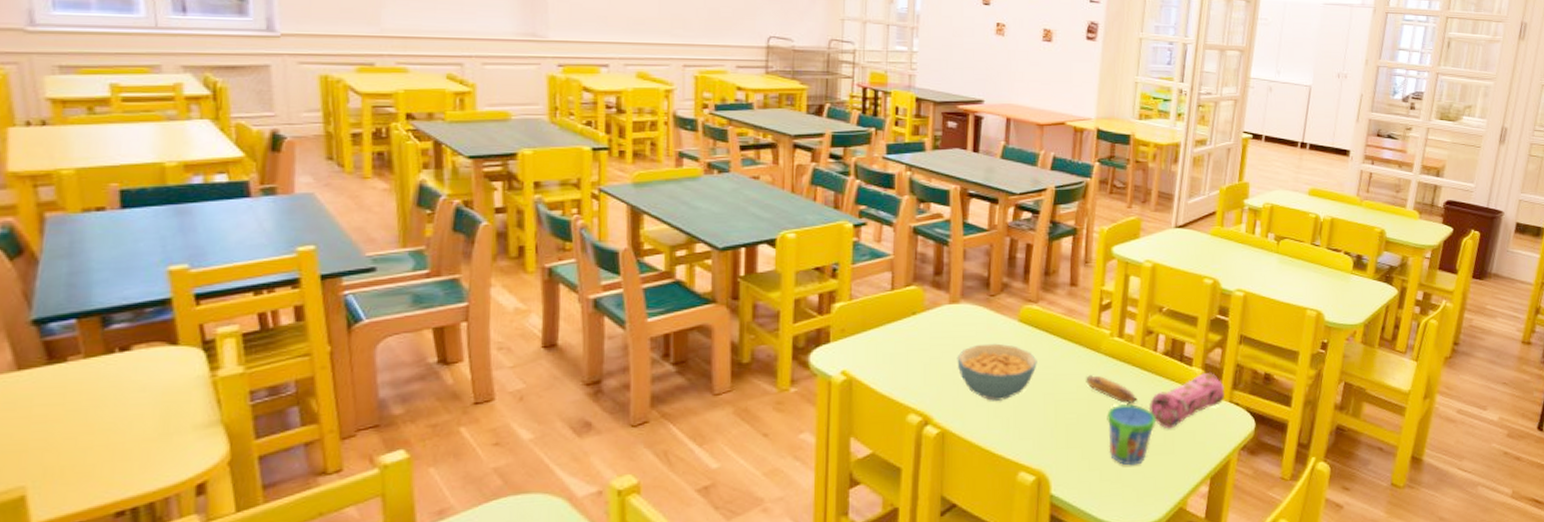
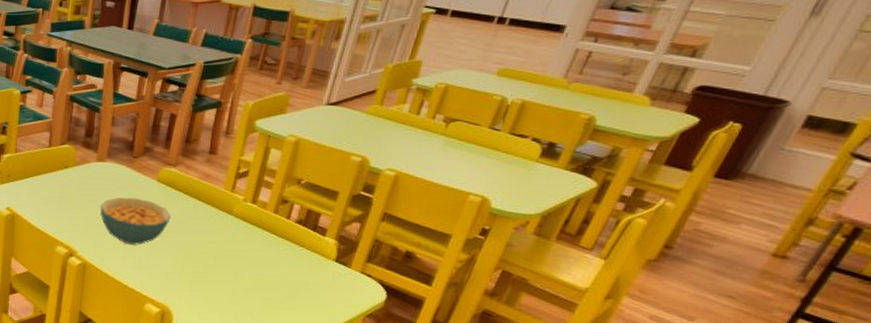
banana: present [1087,375,1138,404] -> none [216,233,264,263]
snack cup: present [1107,404,1155,466] -> none [230,260,280,314]
pencil case: present [1148,373,1225,429] -> none [274,244,358,289]

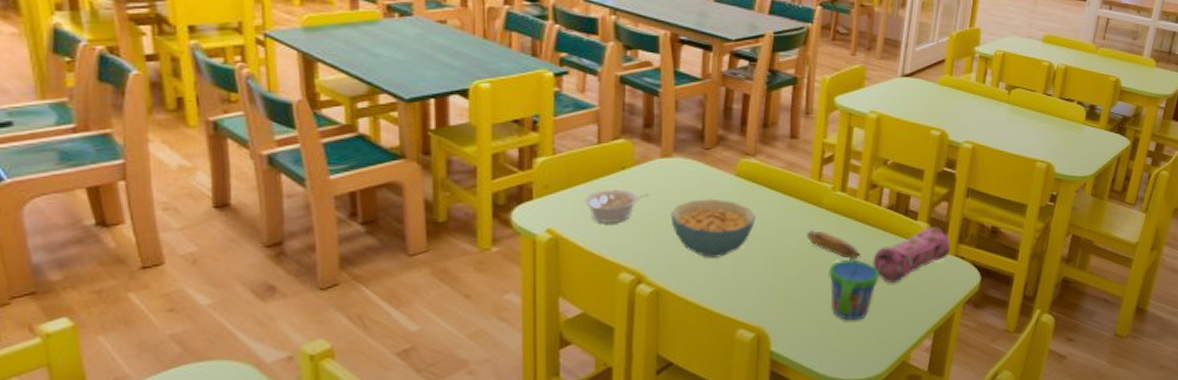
legume: none [36,182,85,209] -> present [585,189,650,225]
banana: none [216,233,264,263] -> present [808,230,860,260]
snack cup: none [230,260,280,314] -> present [829,259,879,321]
pencil case: none [274,244,358,289] -> present [872,227,951,284]

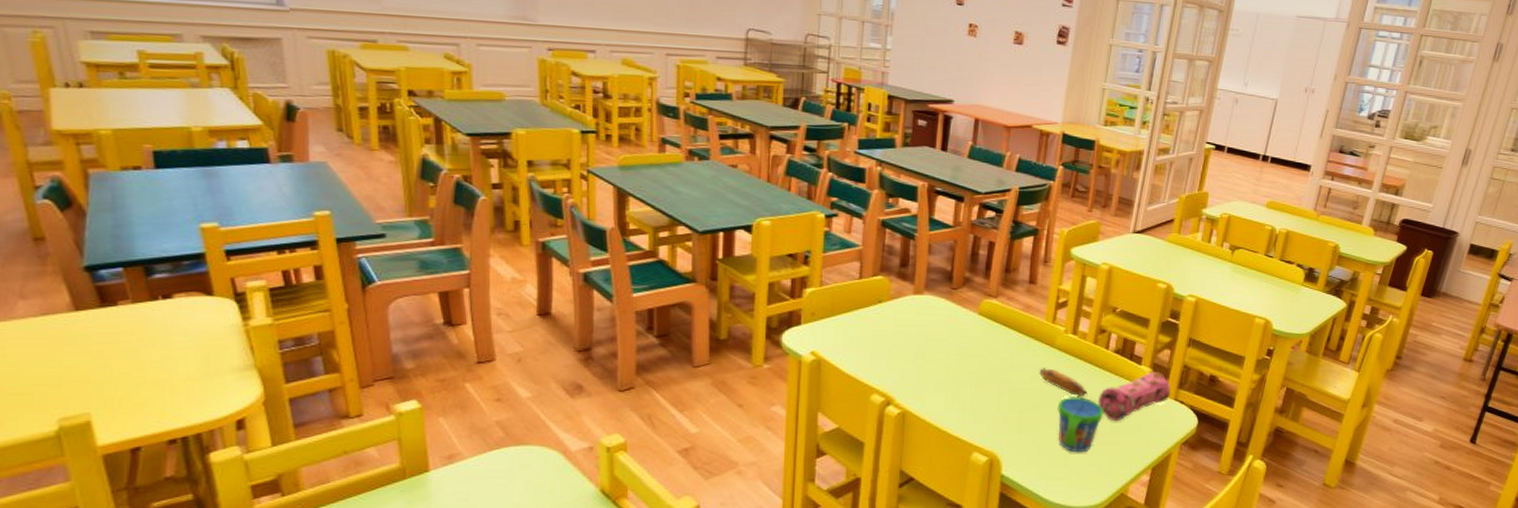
legume: present [585,189,650,225] -> none [846,319,902,351]
cereal bowl: present [670,199,756,258] -> none [919,333,995,387]

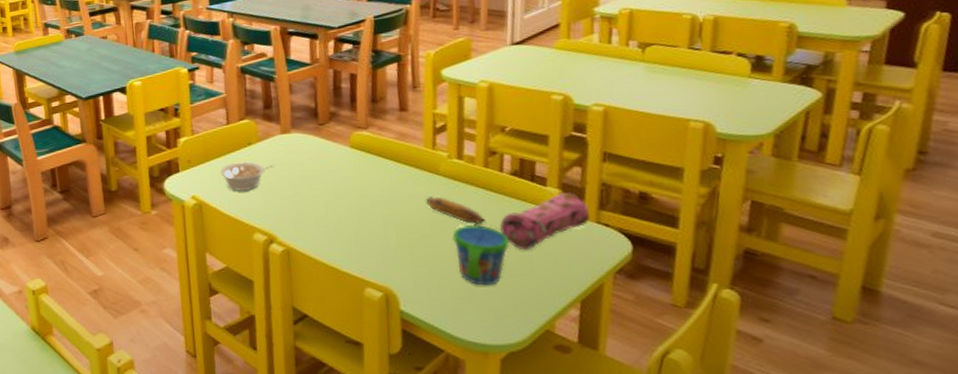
legume: none [846,319,902,351] -> present [220,162,274,192]

